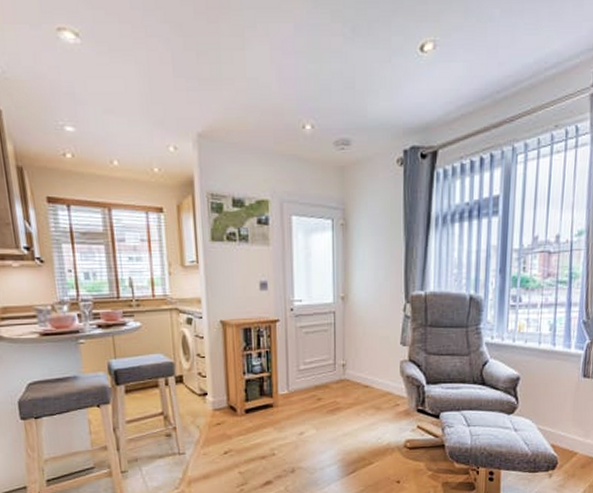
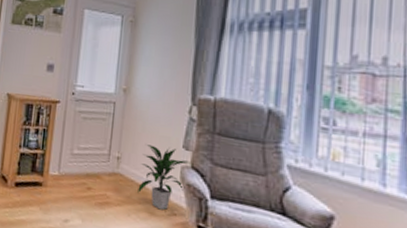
indoor plant: none [364,347,408,404] -> present [137,144,191,210]

